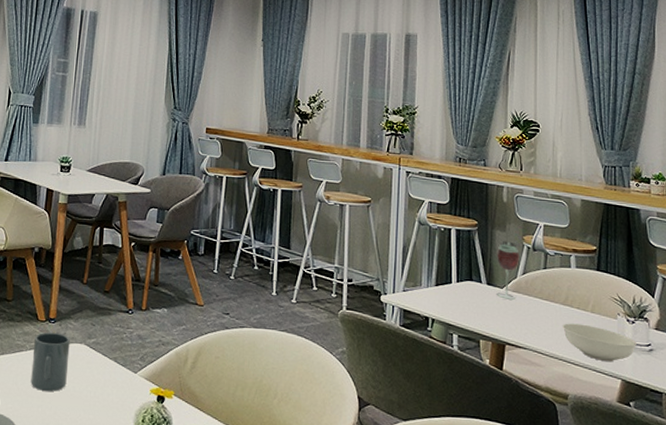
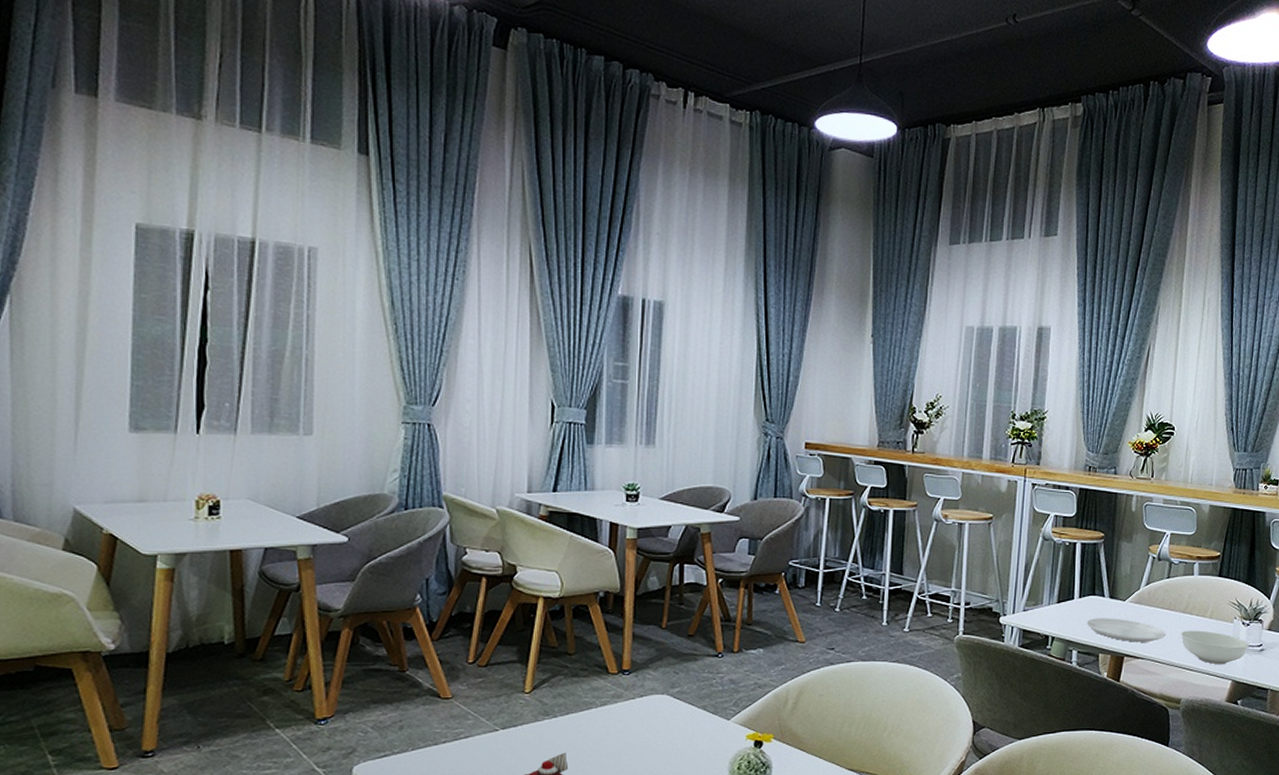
cup: present [31,332,70,391] -> none [604,684,649,749]
plate: none [466,303,547,332] -> present [1087,618,1166,642]
wineglass: present [497,241,520,301] -> none [1119,552,1145,613]

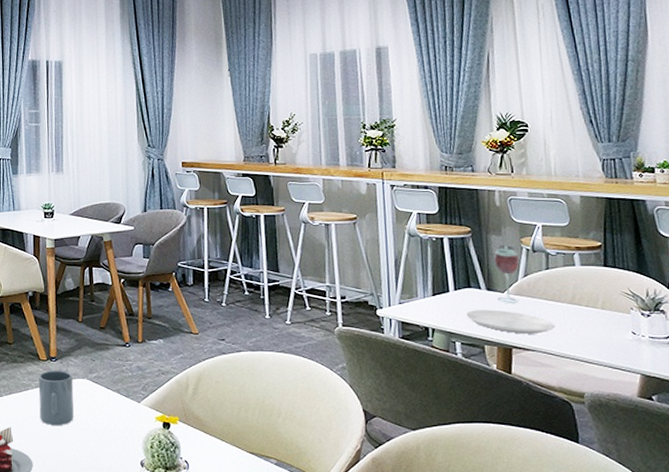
cup: none [604,684,649,749] -> present [38,370,74,425]
wineglass: none [1119,552,1145,613] -> present [494,245,520,304]
bowl: present [1181,630,1249,665] -> none [572,321,654,358]

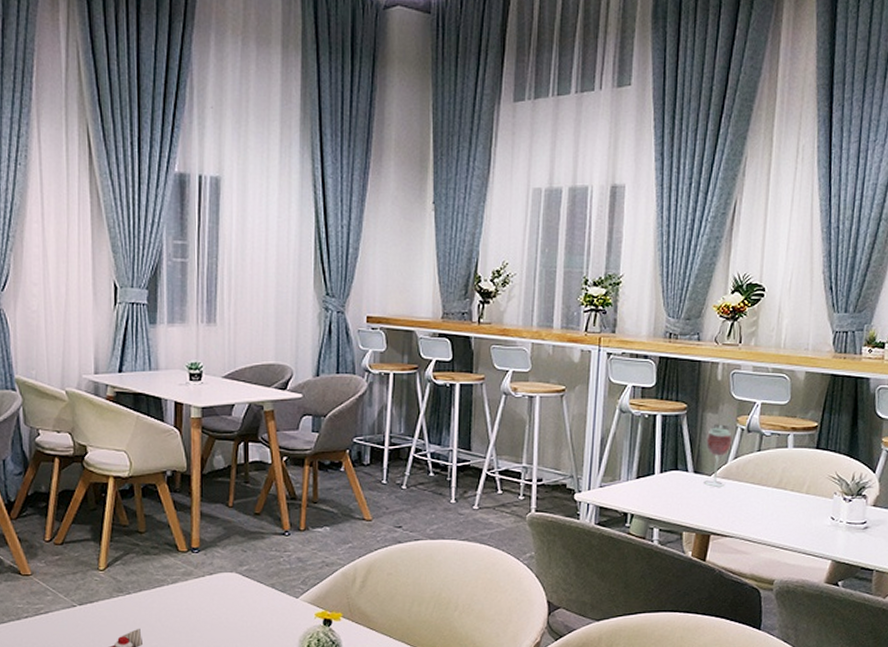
cup: present [38,370,74,425] -> none [175,562,219,625]
plate: present [466,310,555,334] -> none [669,494,757,520]

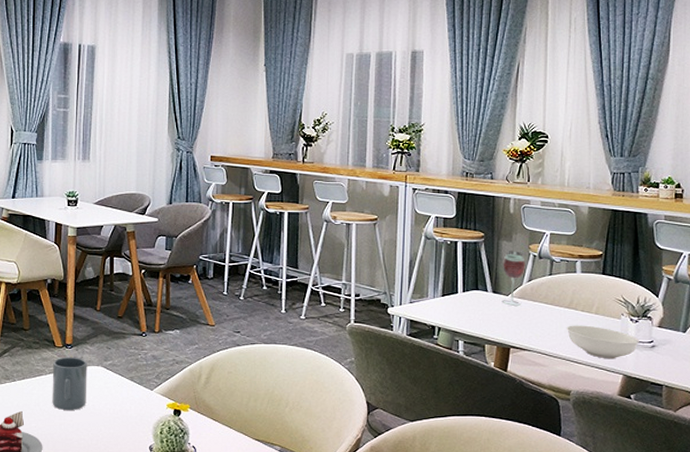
cup: none [175,562,219,625] -> present [52,357,87,410]
bowl: none [774,506,851,544] -> present [567,325,639,359]

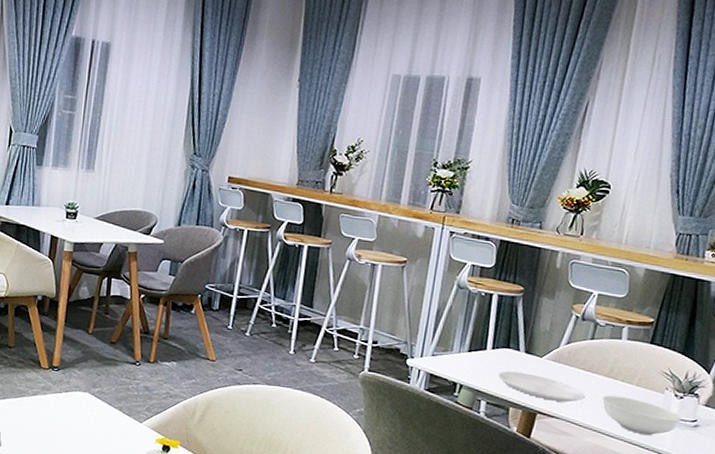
cup: present [52,357,87,410] -> none [33,379,74,436]
plate: none [472,311,551,335] -> present [498,371,586,403]
wineglass: present [503,251,526,307] -> none [535,309,567,371]

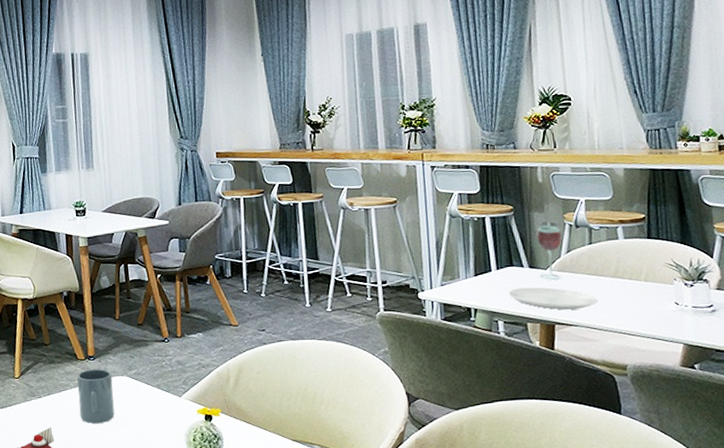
cup: none [33,379,74,436] -> present [77,368,115,423]
wineglass: none [535,309,567,371] -> present [536,222,562,281]
bowl: present [602,395,681,436] -> none [615,294,697,329]

